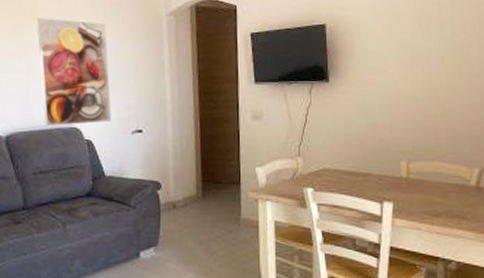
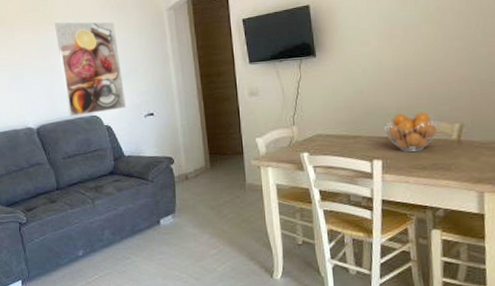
fruit basket: none [397,152,458,195] -> present [383,111,440,152]

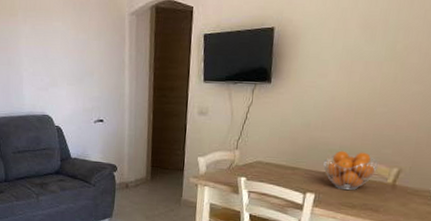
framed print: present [55,22,127,117] -> none [16,15,78,114]

